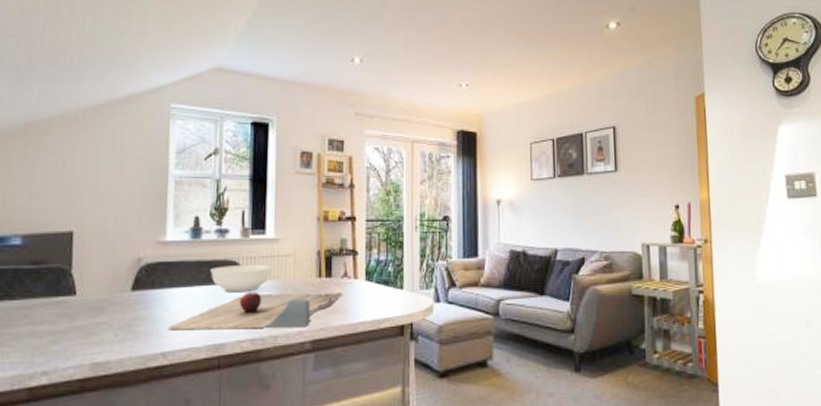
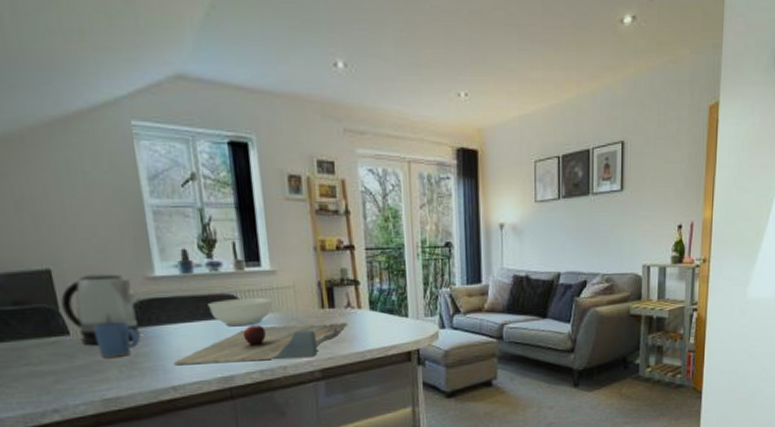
kettle: none [75,236,143,306] -> present [60,273,141,345]
mug: none [99,283,140,320] -> present [93,321,140,358]

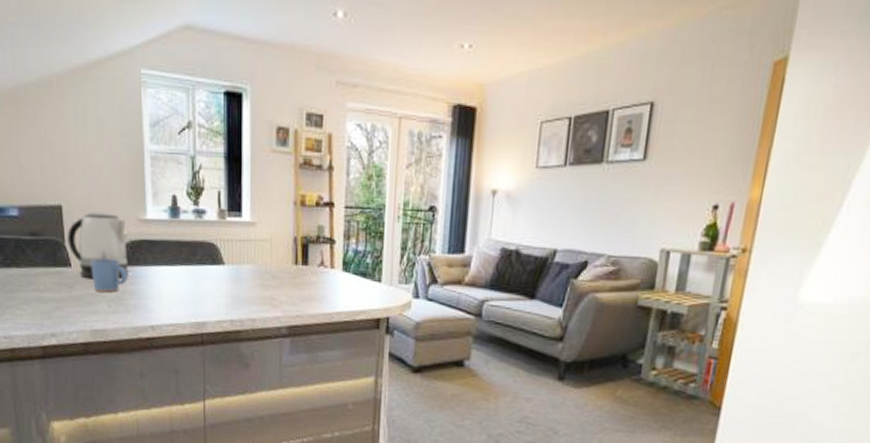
cutting board: present [173,323,348,366] -> none [153,274,319,314]
bowl: present [207,298,273,327] -> none [190,247,250,275]

